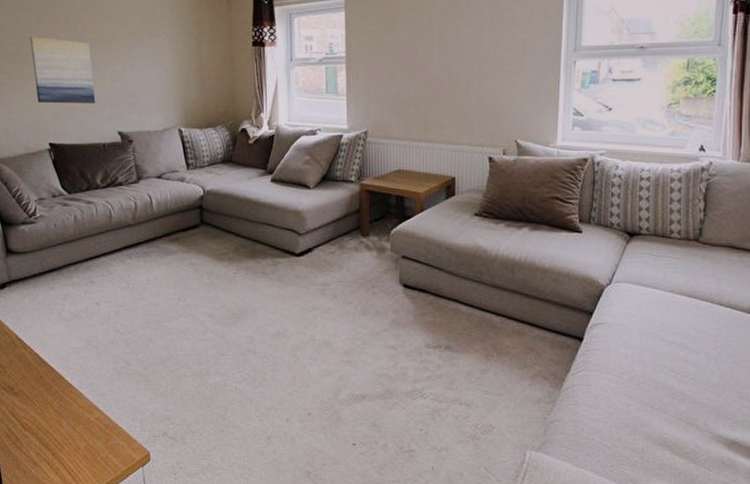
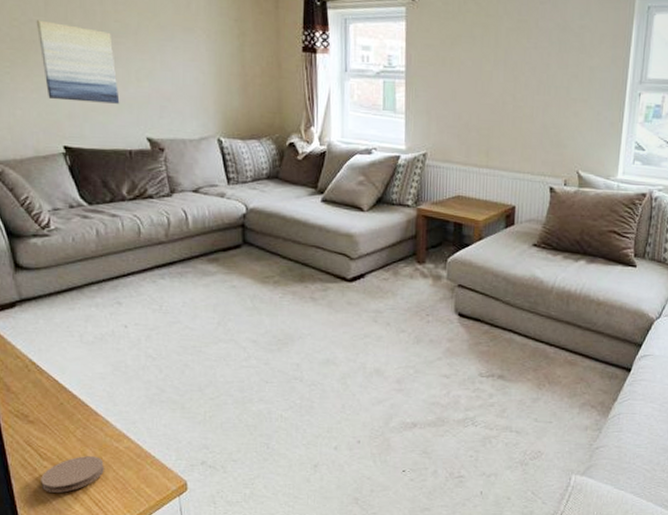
coaster: none [22,426,77,462] -> present [41,456,104,493]

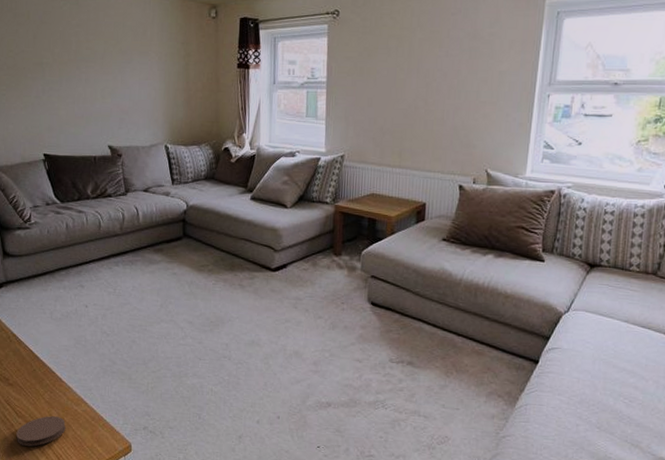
wall art: present [36,20,120,104] -> none [26,51,88,118]

